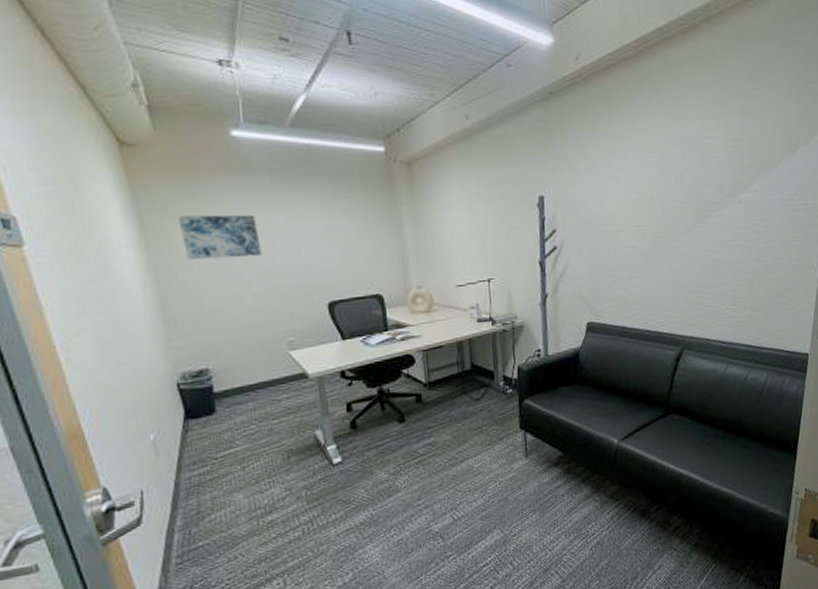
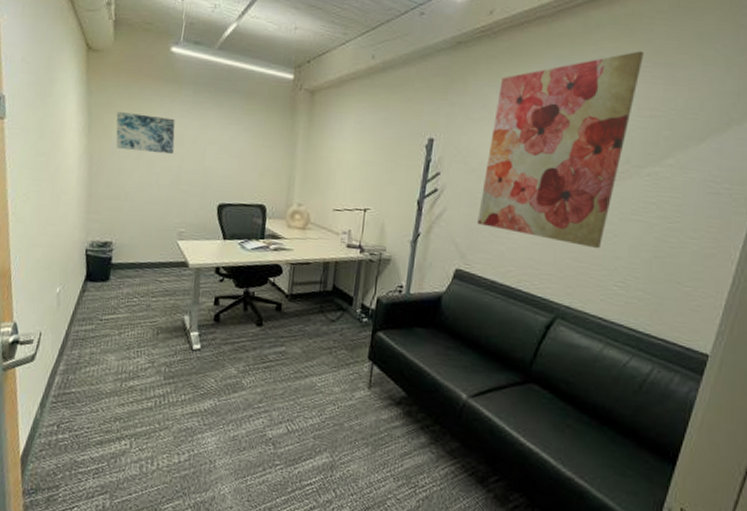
wall art: none [597,85,720,279] -> present [477,51,644,249]

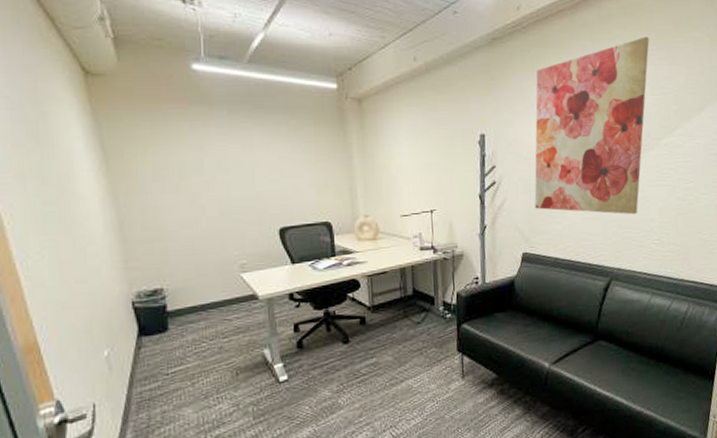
wall art: present [116,112,175,155] -> none [139,143,217,185]

